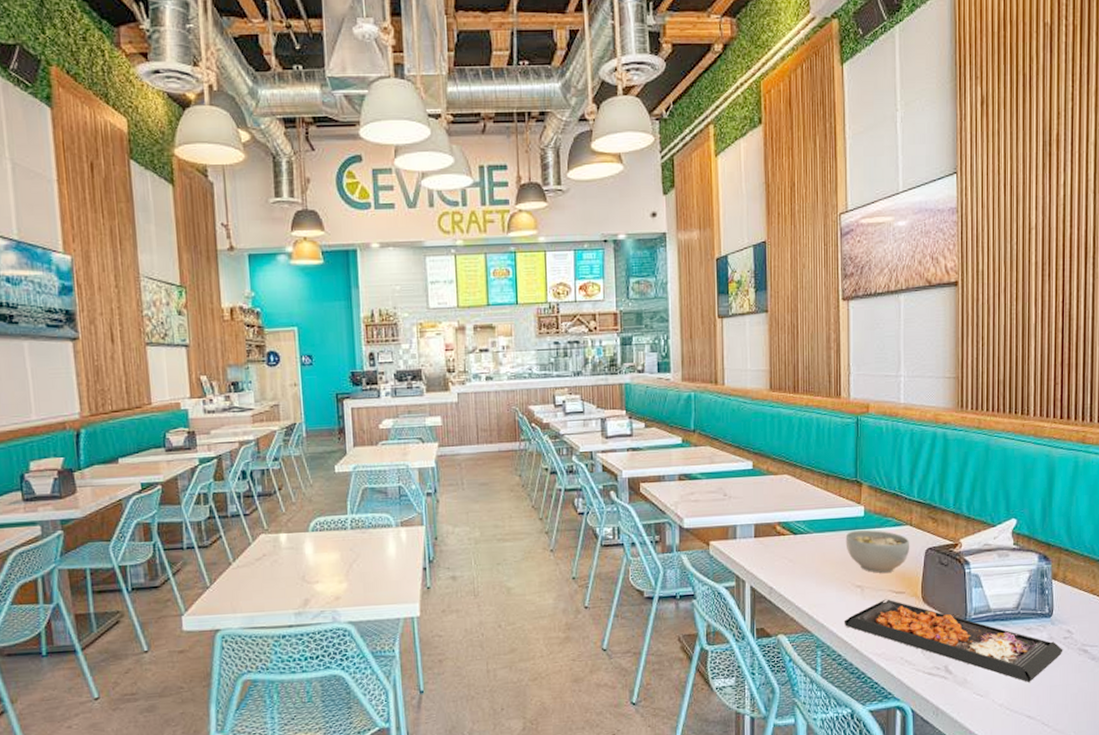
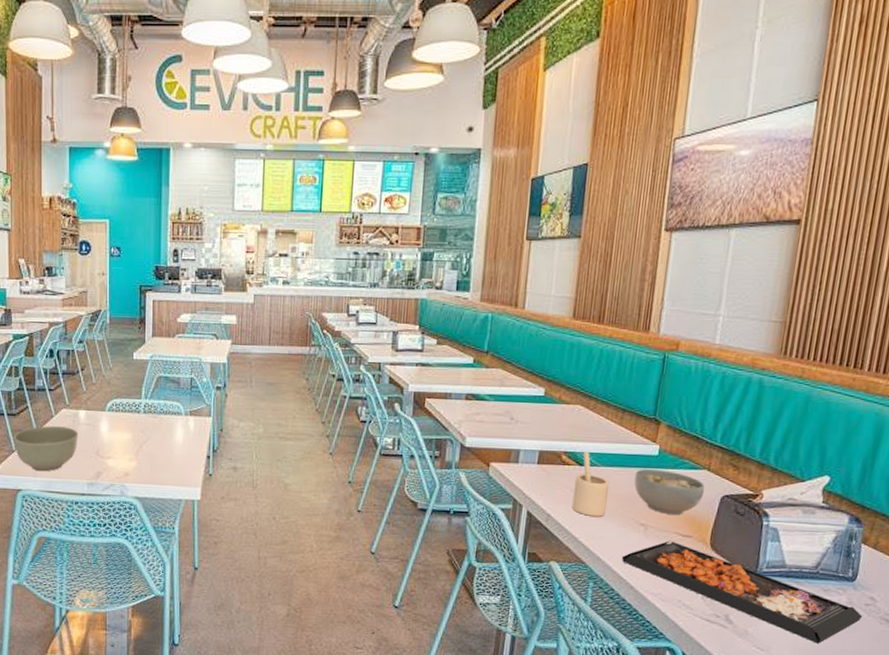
bowl: none [207,554,281,606] -> present [13,426,79,471]
straw: none [791,519,824,584] -> present [571,451,610,517]

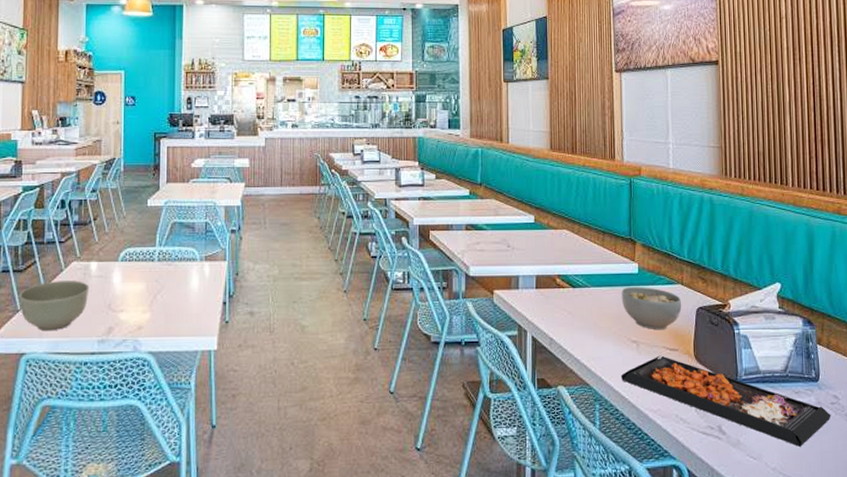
straw: present [571,451,610,517] -> none [570,273,601,337]

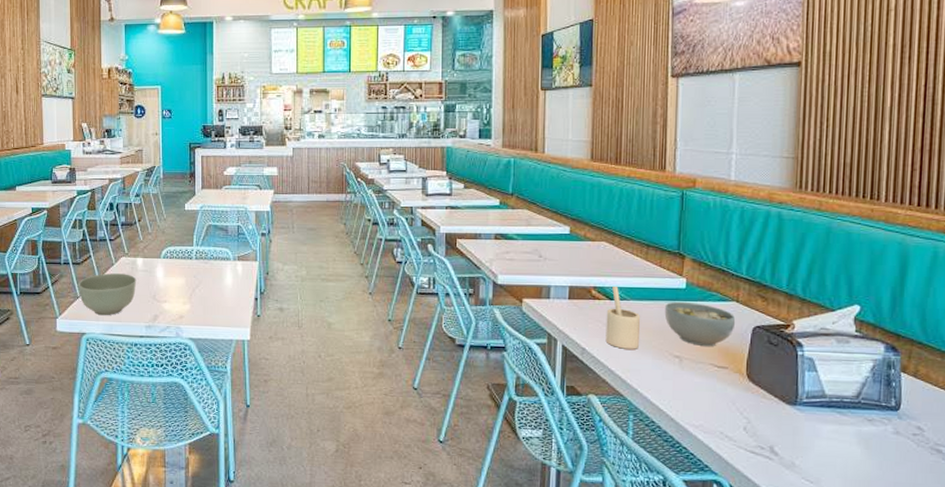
straw: none [570,273,601,337] -> present [605,286,641,349]
food tray: present [620,355,831,447] -> none [659,372,912,475]

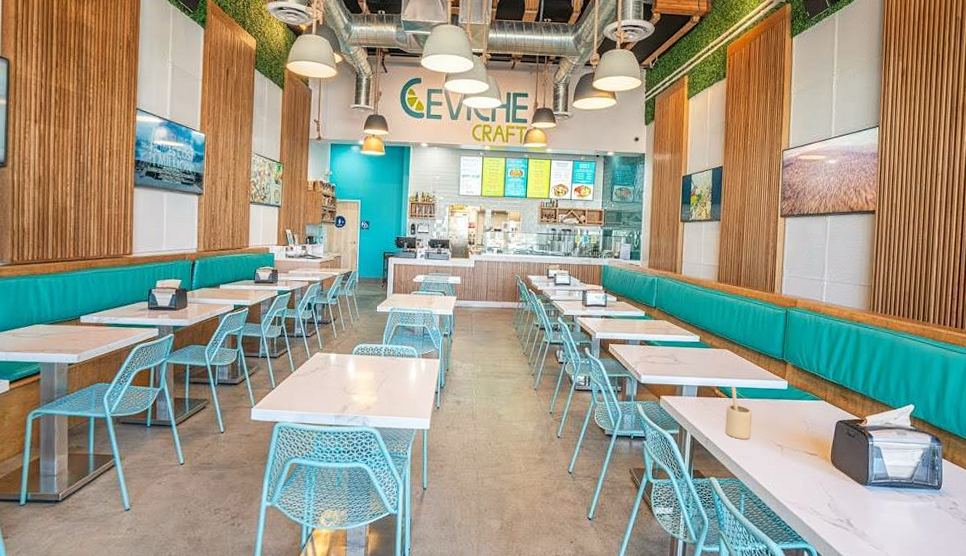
bowl: present [78,273,137,315] -> none [274,367,329,405]
soup bowl: present [664,302,736,346] -> none [770,400,824,437]

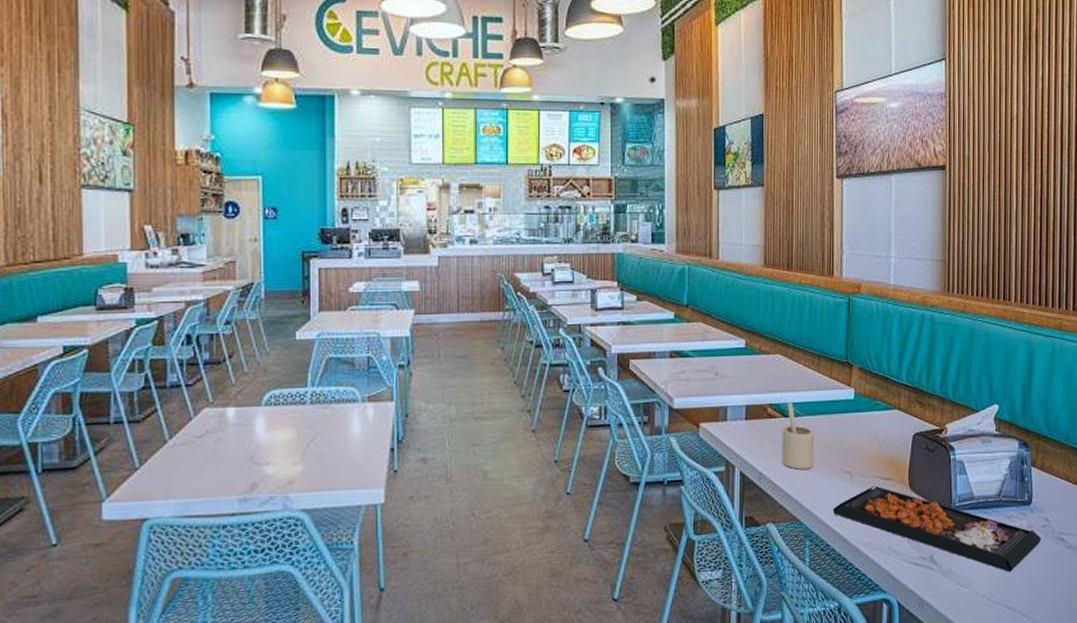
food tray: none [765,458,949,542] -> present [832,485,1042,572]

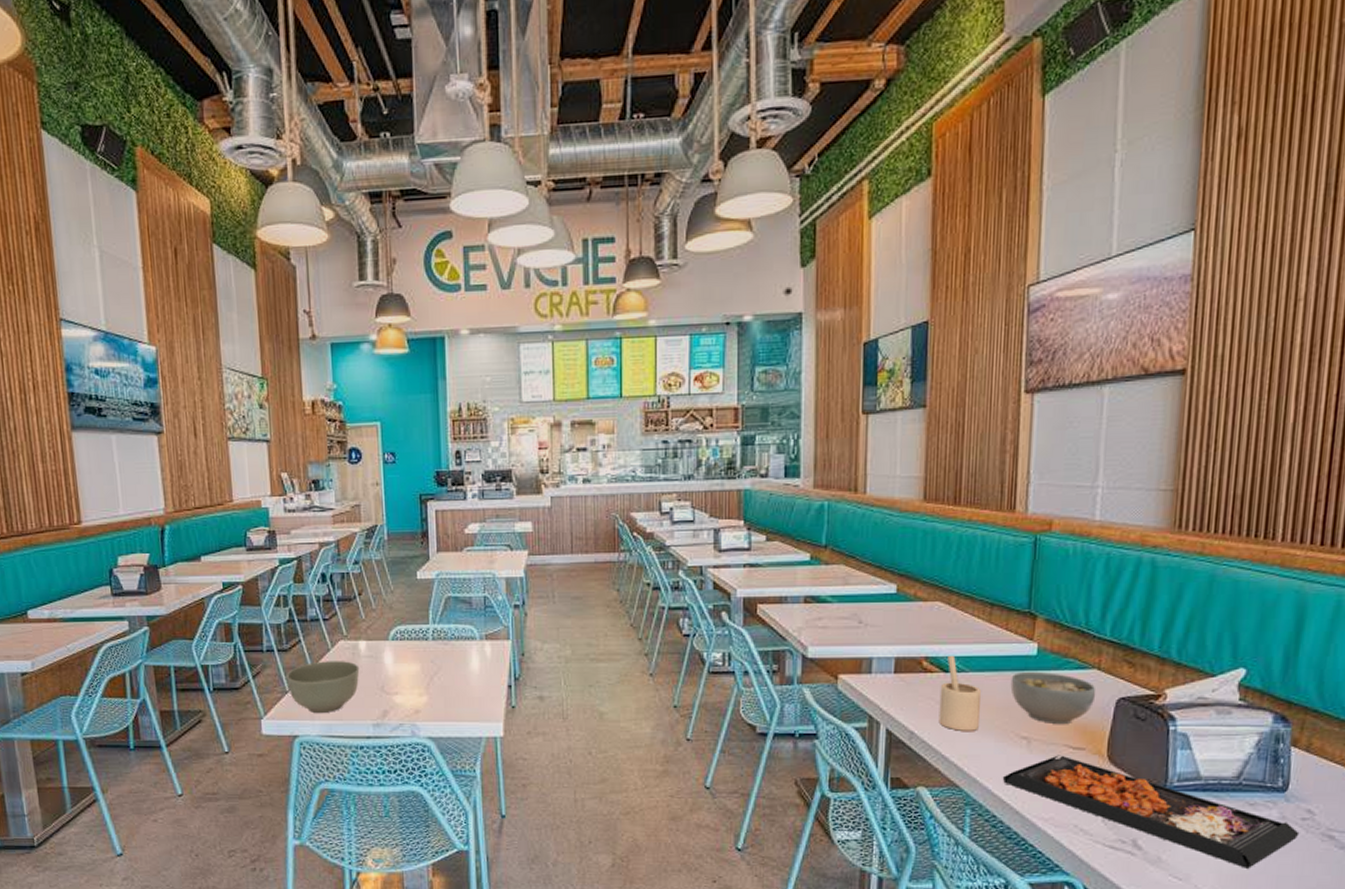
bowl: none [136,430,226,491] -> present [286,661,360,712]
soup bowl: none [835,414,898,459] -> present [1010,672,1096,724]

